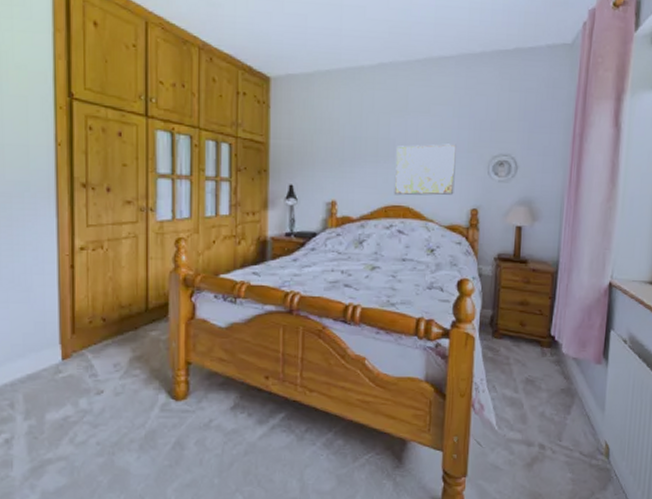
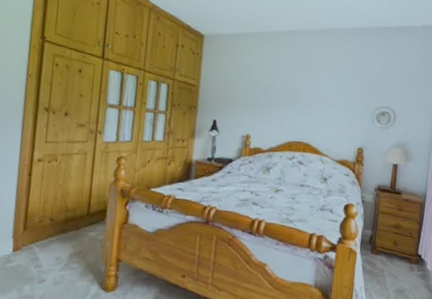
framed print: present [394,143,456,196] -> none [296,94,348,136]

